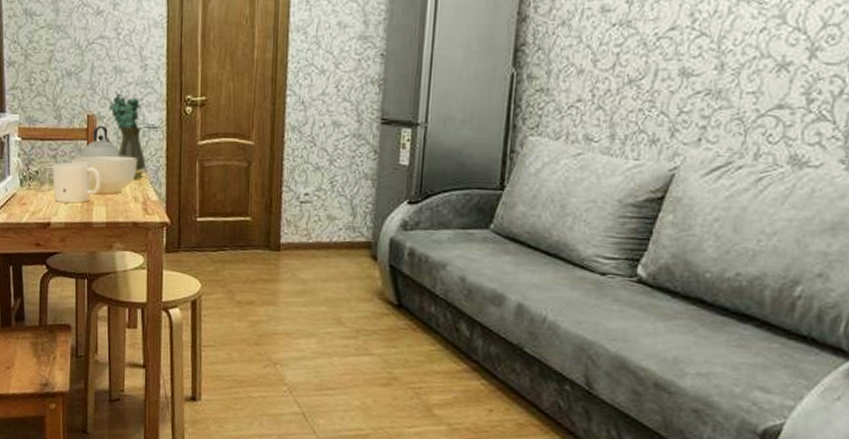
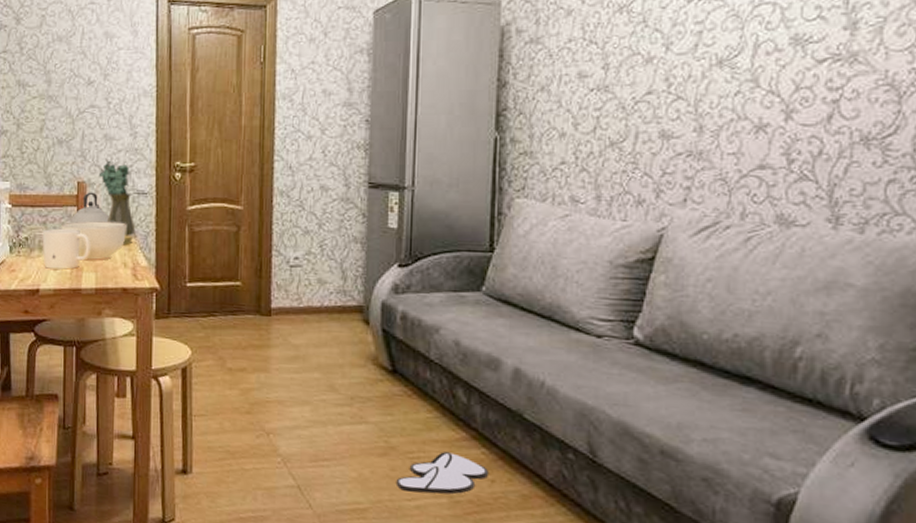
slippers: none [397,382,487,422] -> present [396,452,488,494]

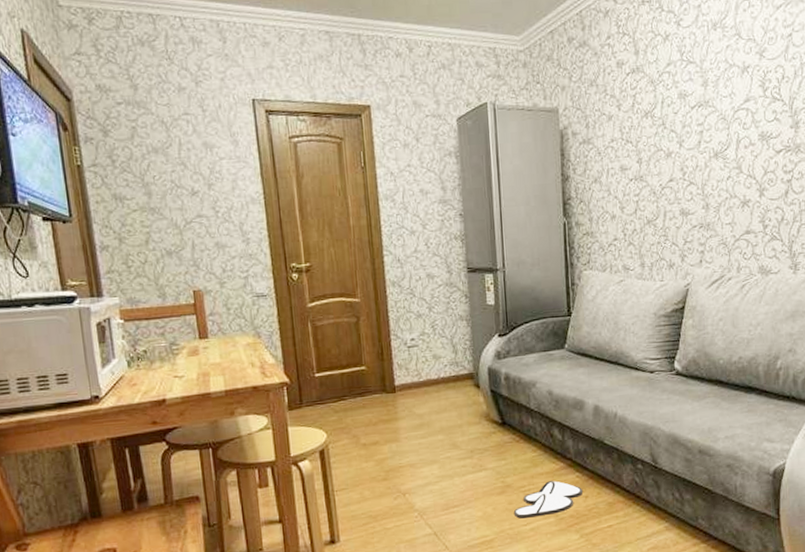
mug: present [42,228,90,270] -> none [161,336,215,379]
bowl: present [60,221,128,261] -> none [180,325,251,366]
kettle: present [69,192,109,224] -> none [189,299,231,333]
vase: present [98,159,136,247] -> none [214,266,259,348]

